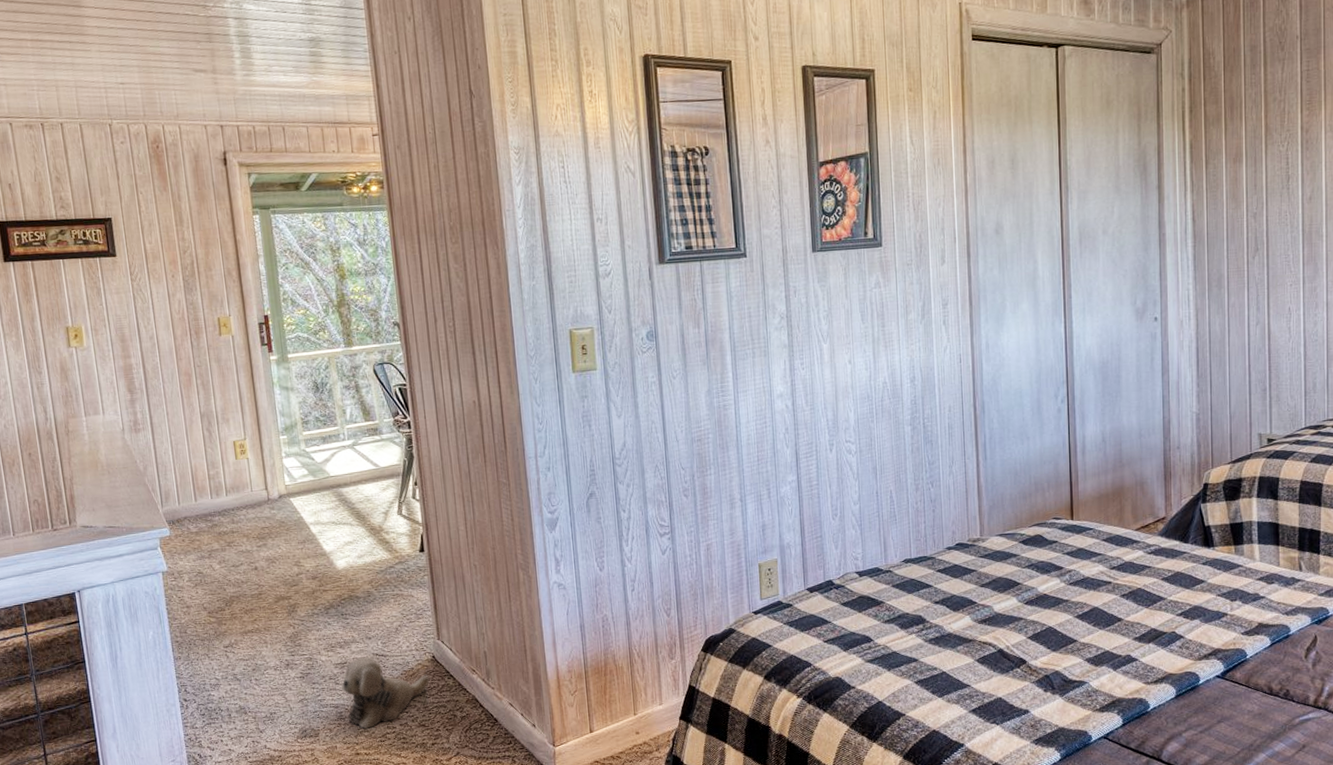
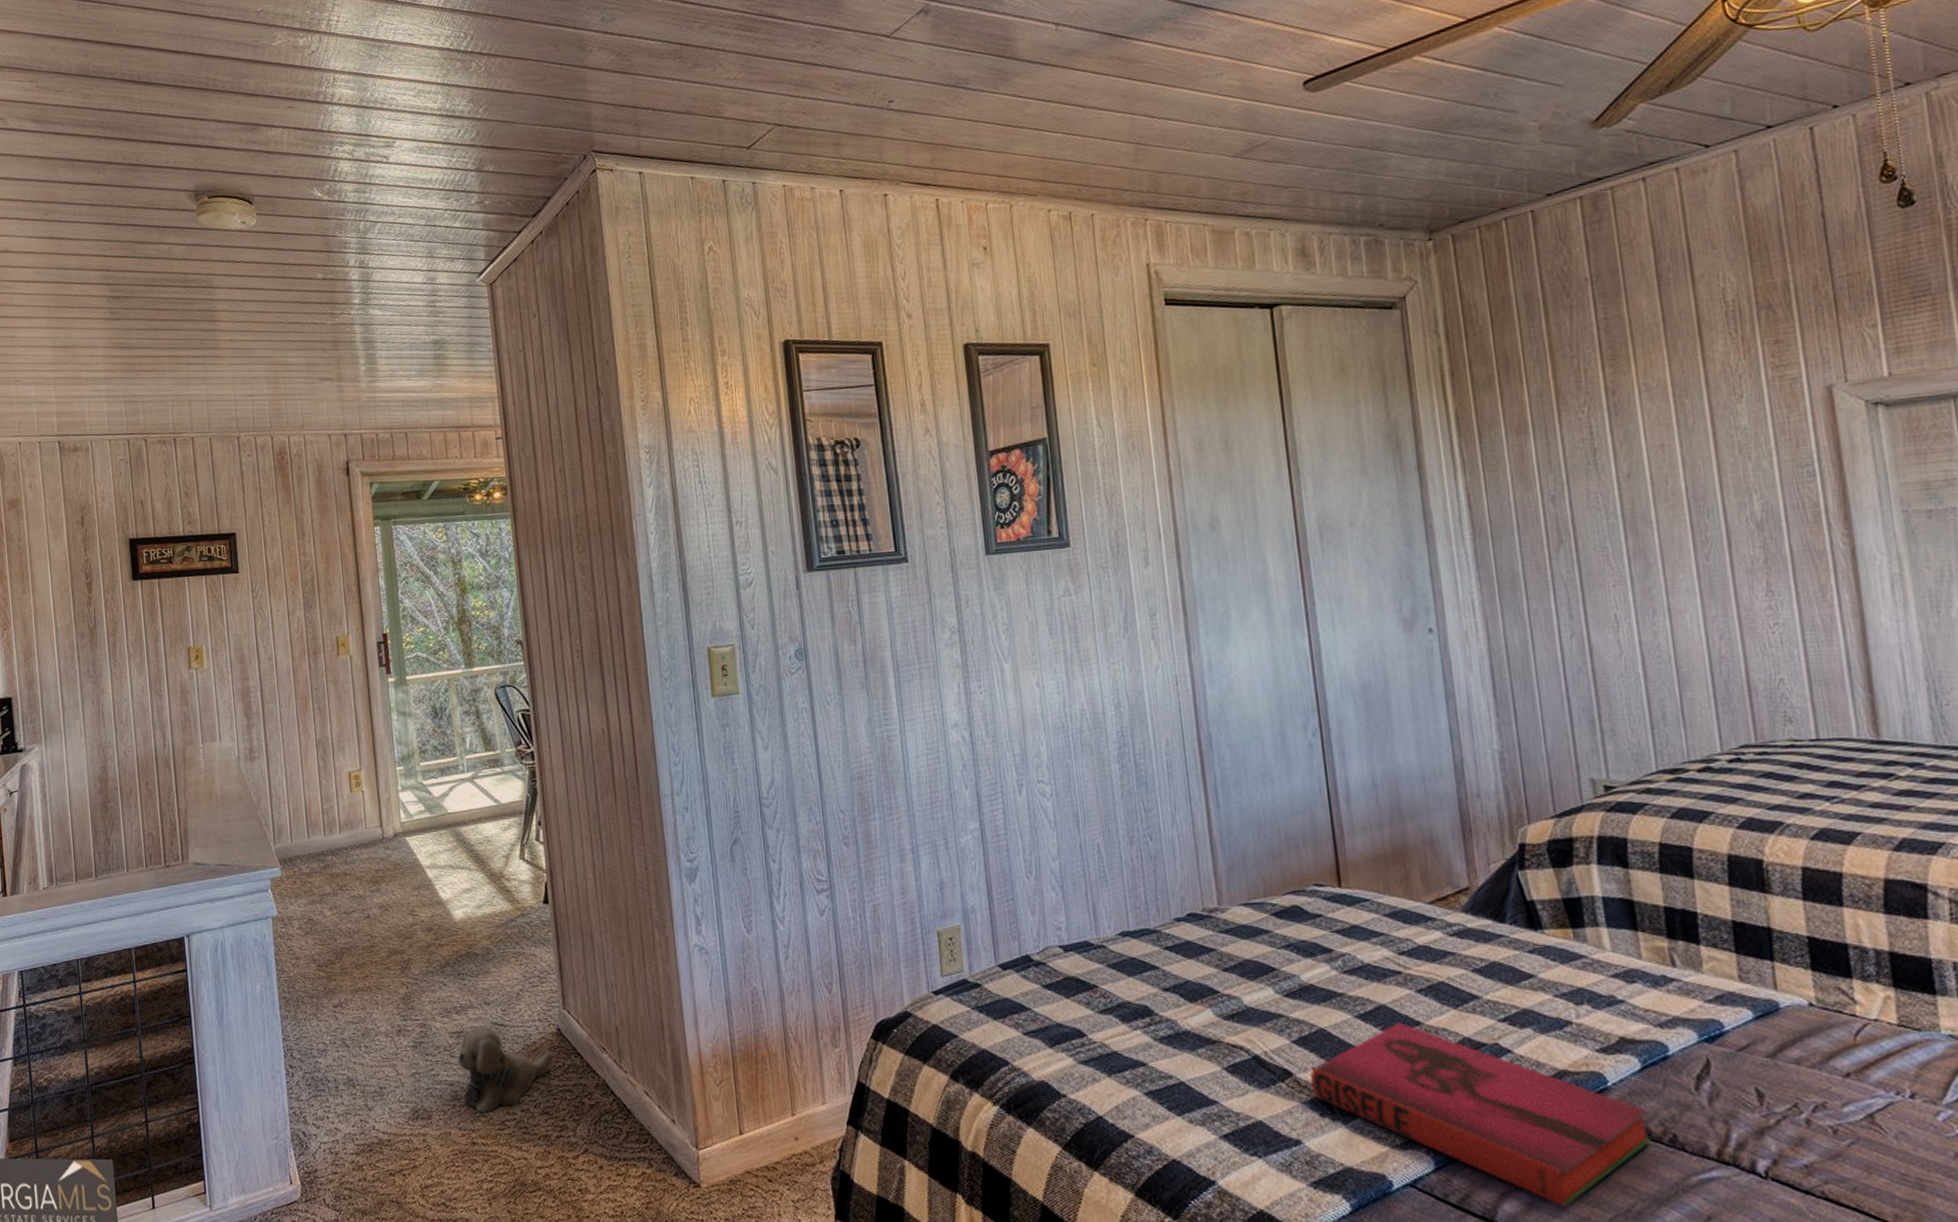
hardback book: none [1038,620,1272,746] -> present [1309,1022,1652,1207]

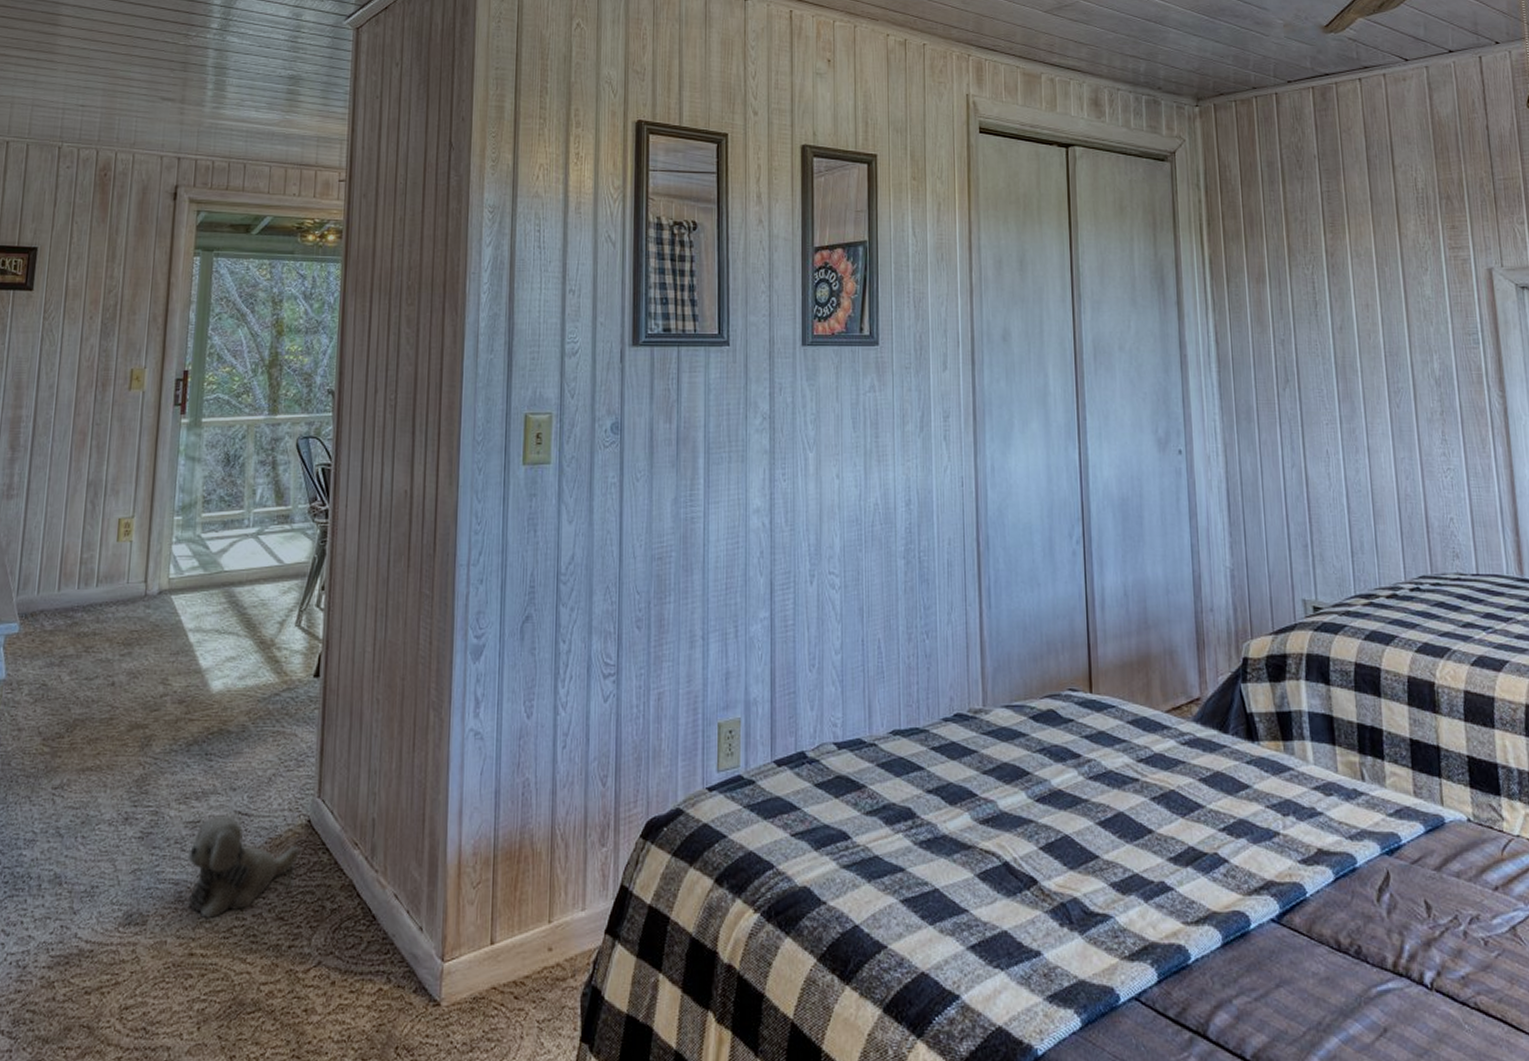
hardback book: present [1309,1022,1652,1207] -> none [1052,830,1341,1020]

